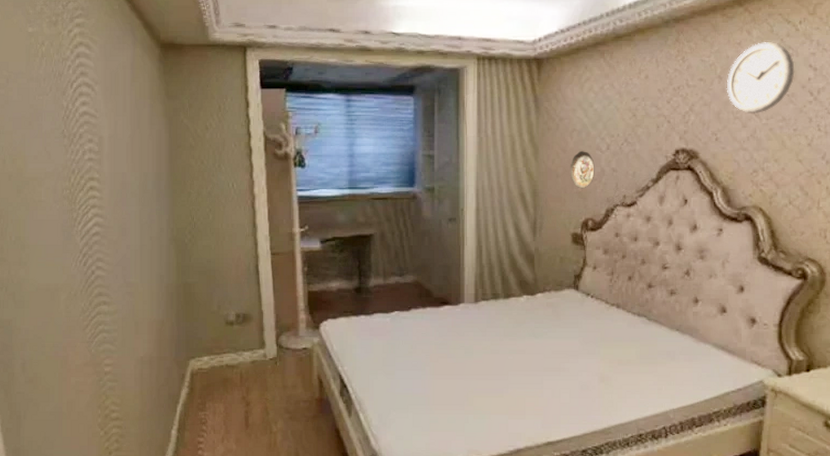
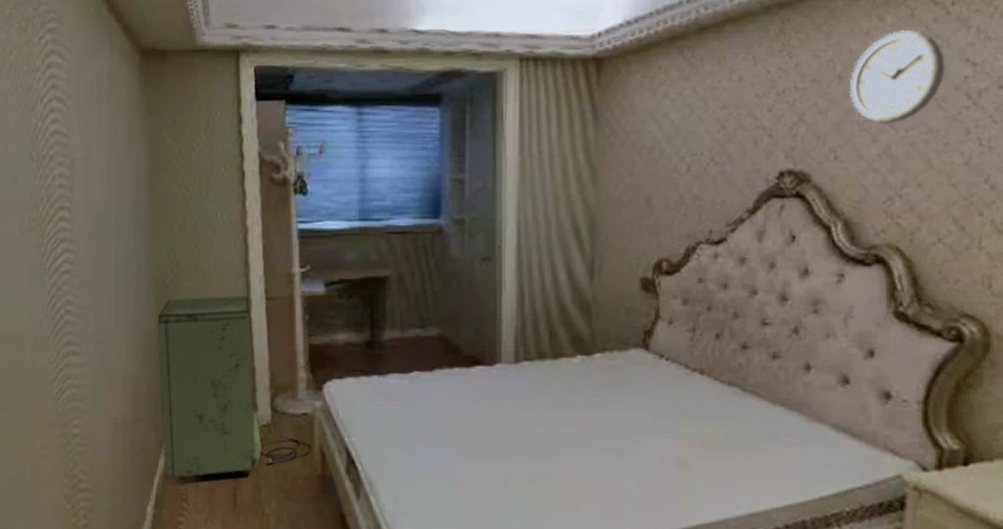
storage cabinet: none [178,252,312,407] -> present [157,295,313,480]
decorative plate: present [569,151,595,189] -> none [638,173,671,222]

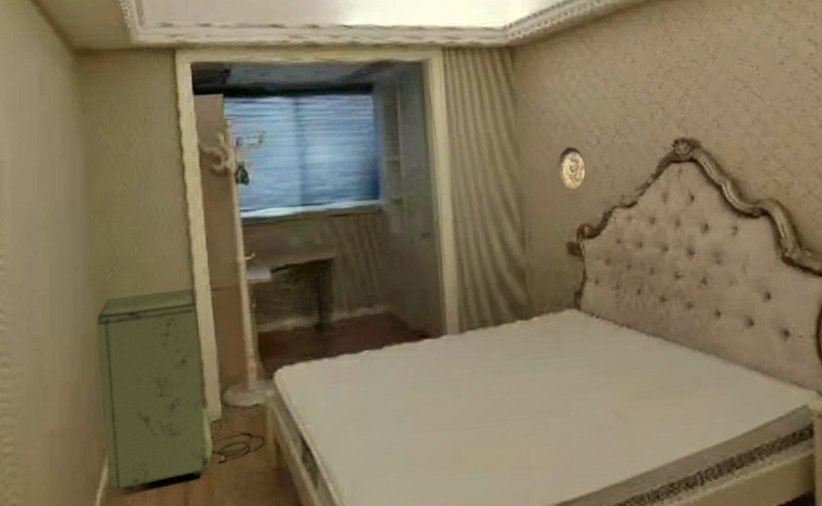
decorative plate: none [638,173,671,222] -> present [557,147,586,191]
wall clock: present [849,30,945,125] -> none [722,17,795,96]

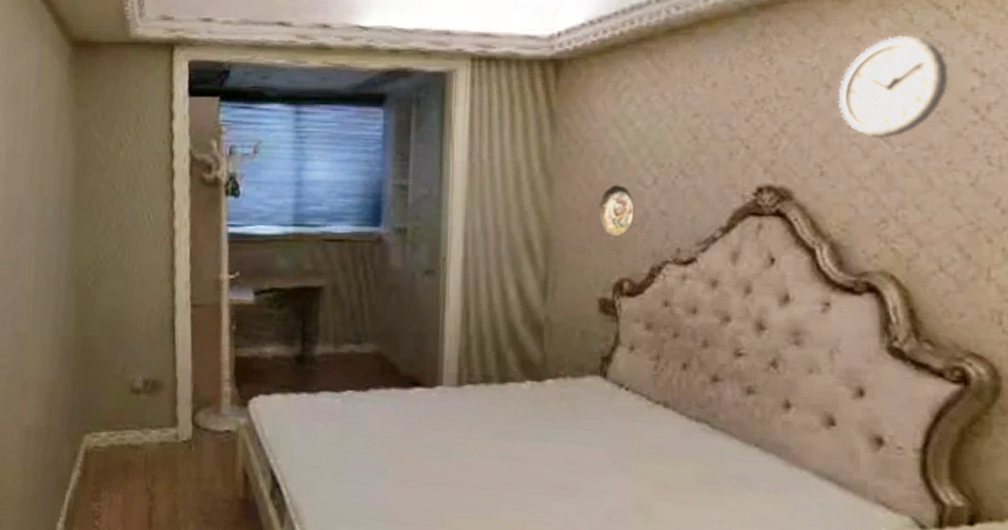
storage cabinet: present [97,288,267,491] -> none [76,301,236,497]
wall clock: none [722,17,795,96] -> present [837,36,949,139]

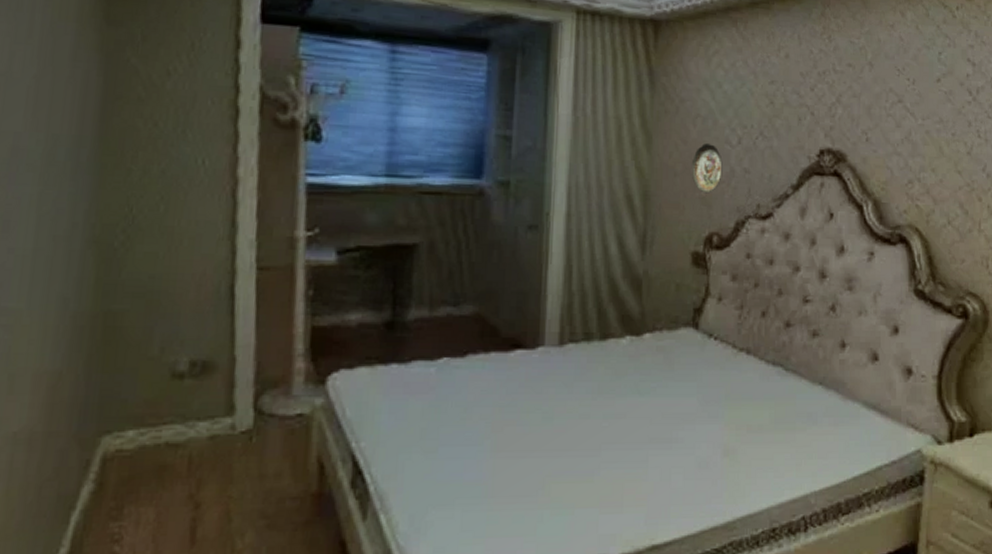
wall clock: present [837,36,949,139] -> none [878,27,952,113]

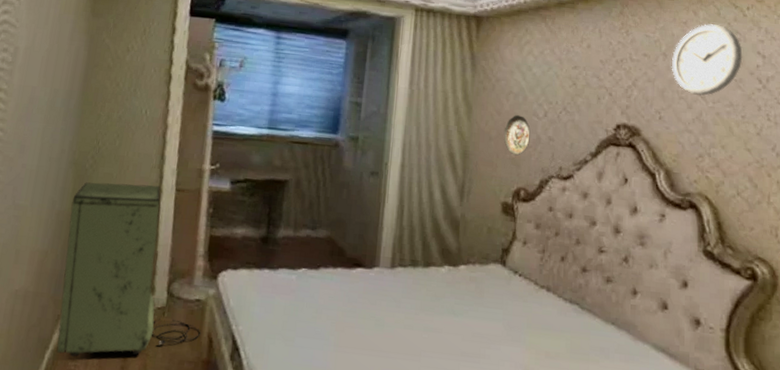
storage cabinet: none [87,264,309,514] -> present [56,182,202,357]
wall clock: none [878,27,952,113] -> present [671,24,743,97]

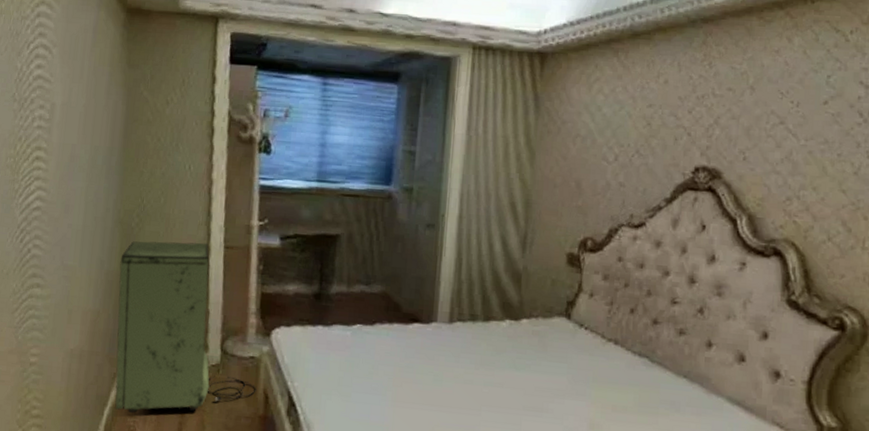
decorative plate: present [504,115,531,156] -> none [570,160,599,203]
wall clock: present [671,24,743,97] -> none [759,52,843,134]

